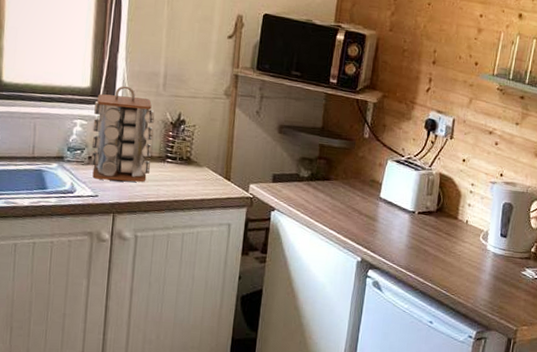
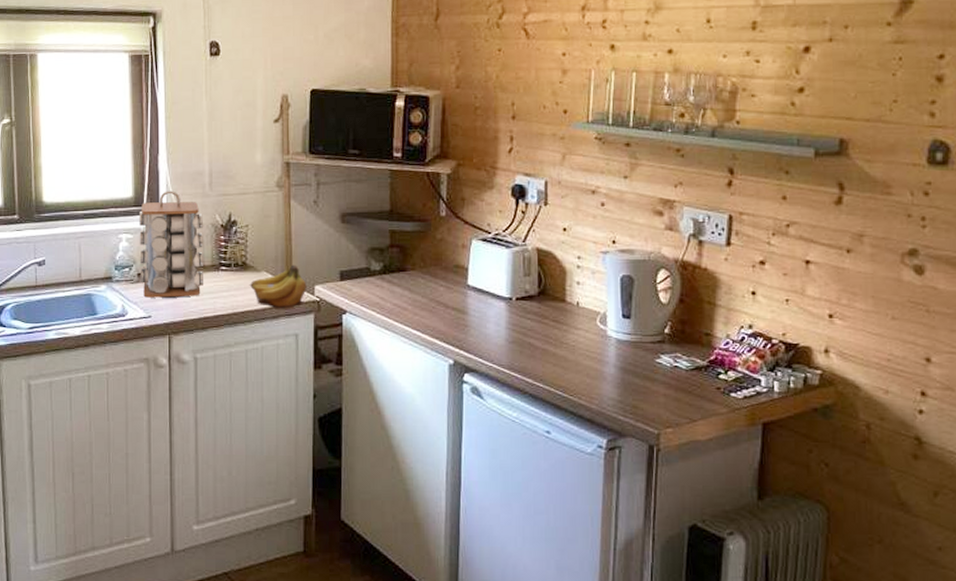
fruit: none [191,164,243,203] -> present [249,264,307,311]

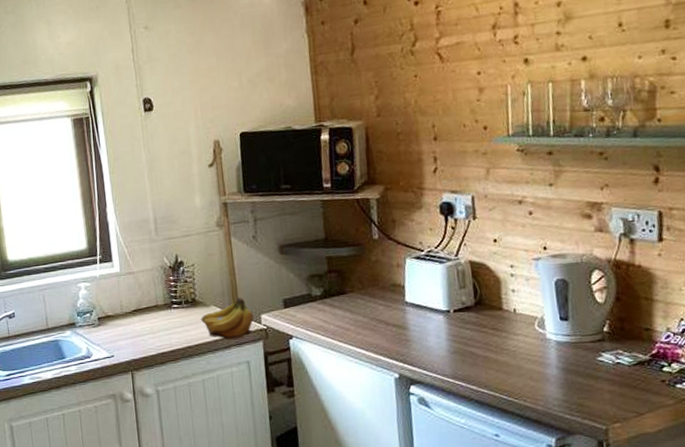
spice rack: present [139,191,205,298] -> none [94,239,159,339]

